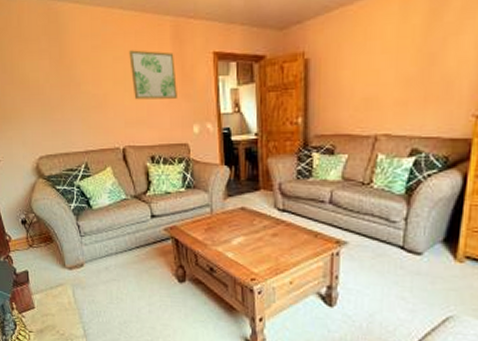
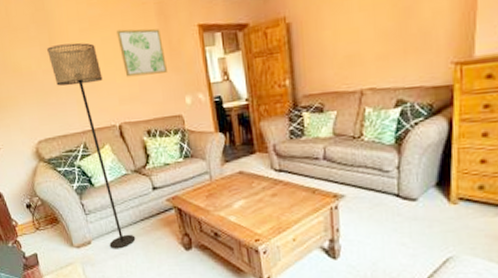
floor lamp: none [57,59,129,275] -> present [47,42,136,249]

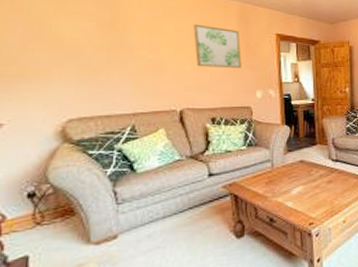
floor lamp: present [47,42,136,249] -> none [105,25,179,243]

